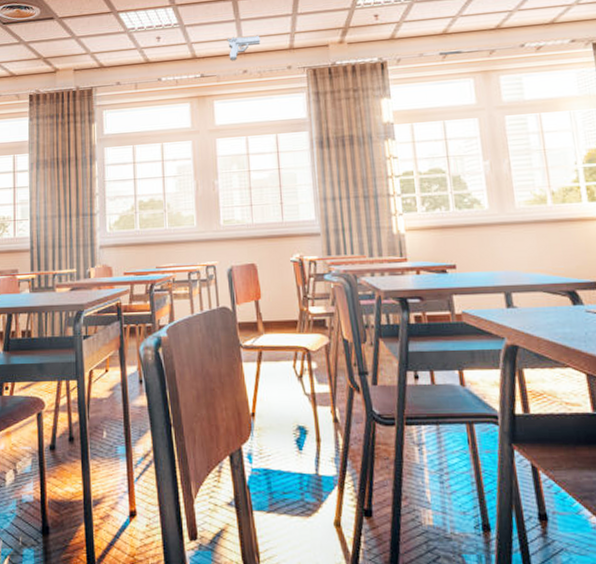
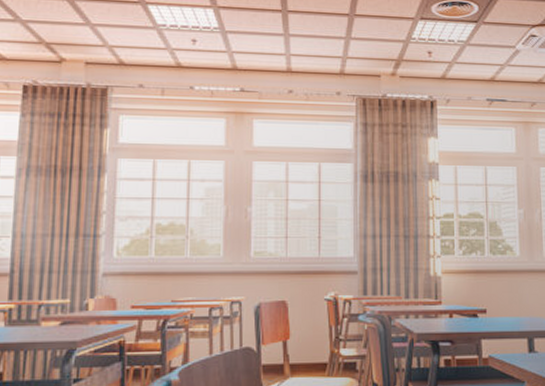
projector: present [227,35,261,61] -> none [273,51,310,79]

